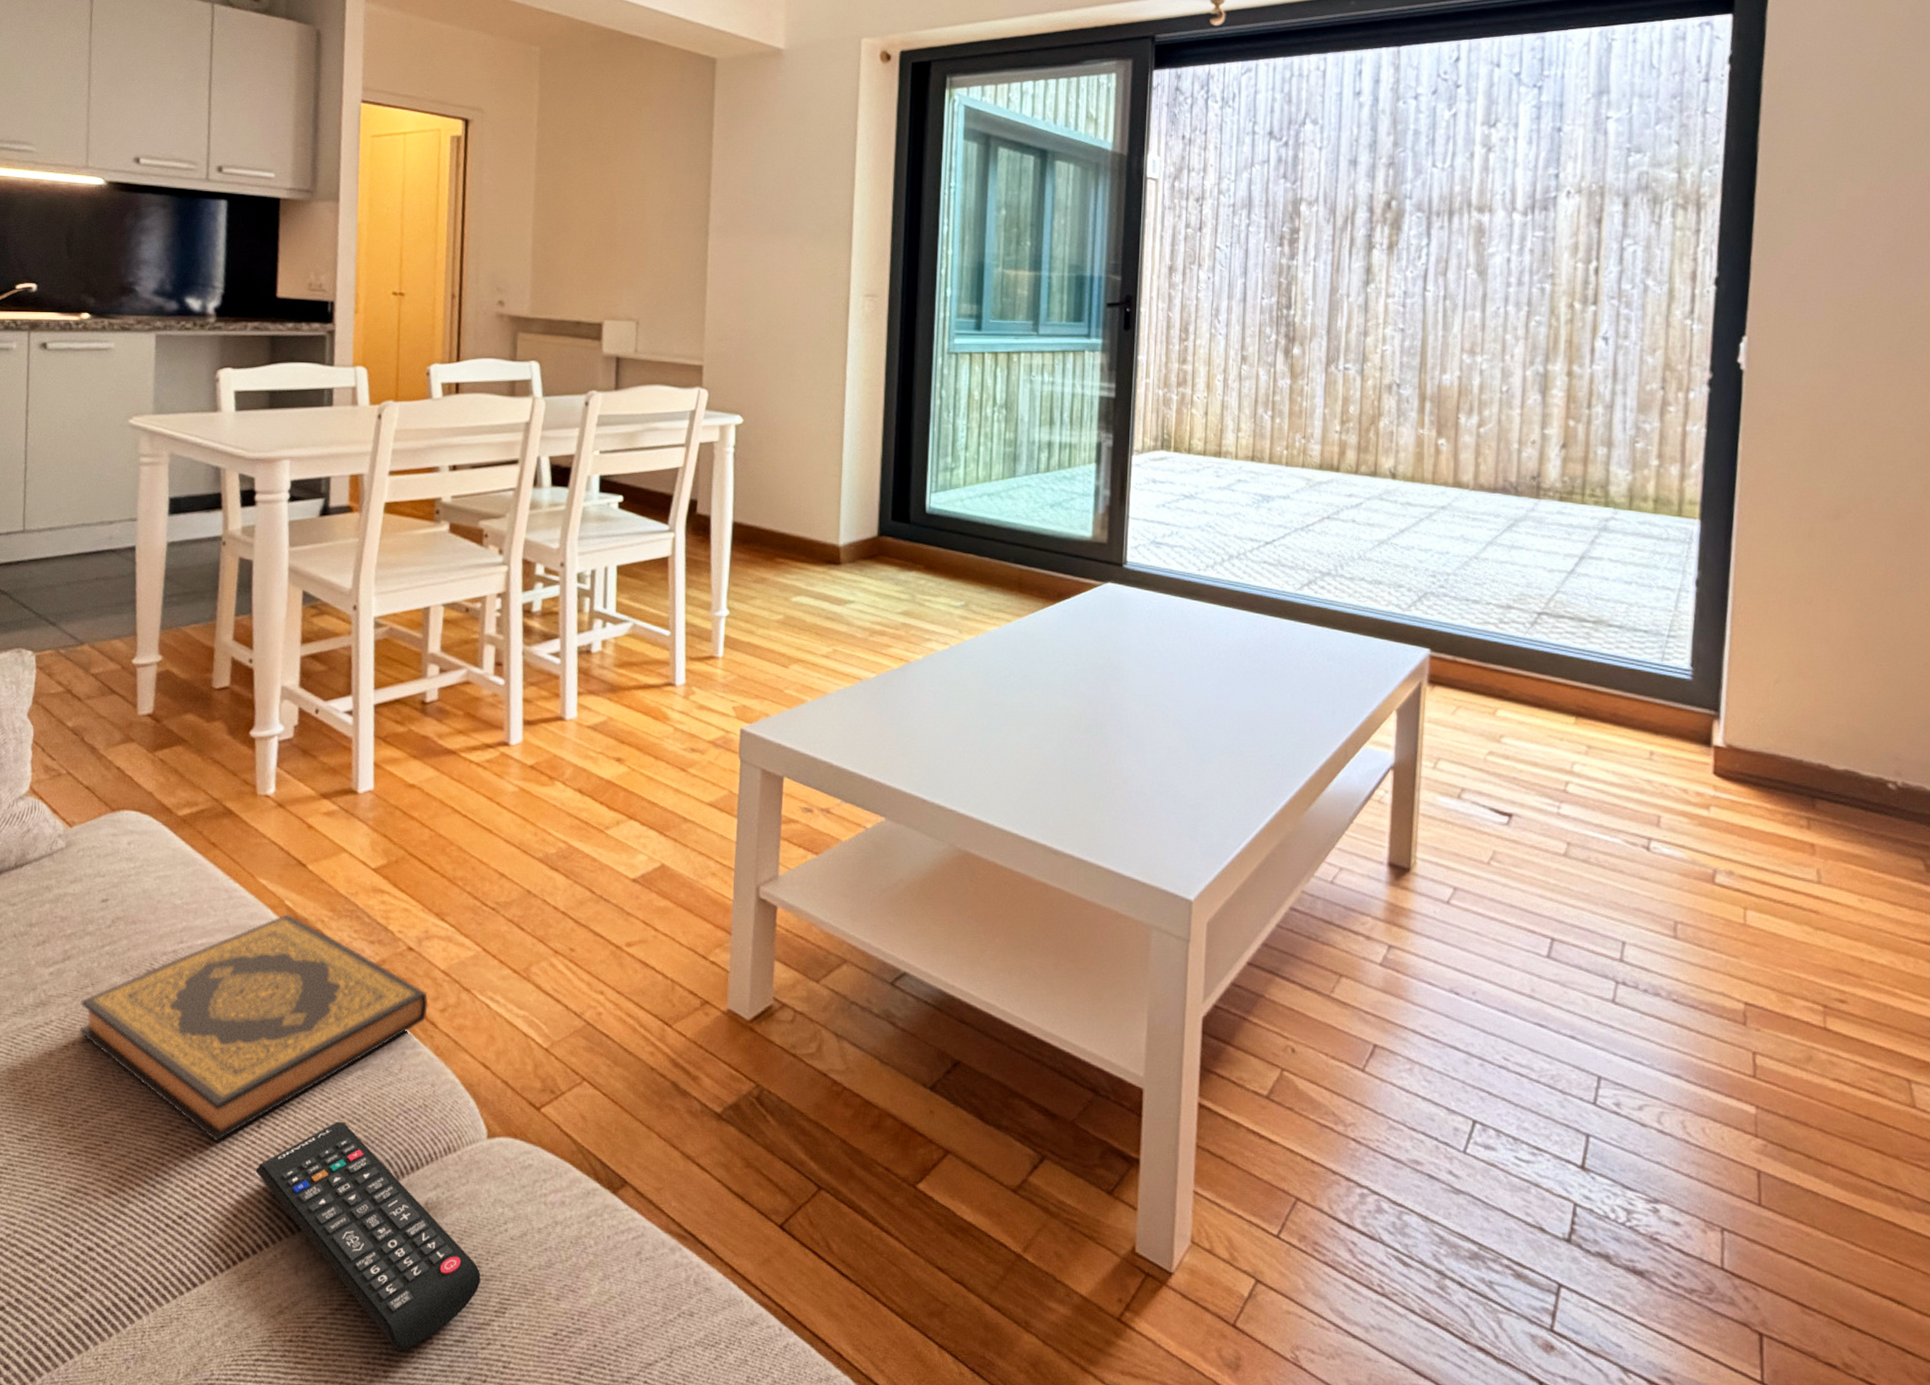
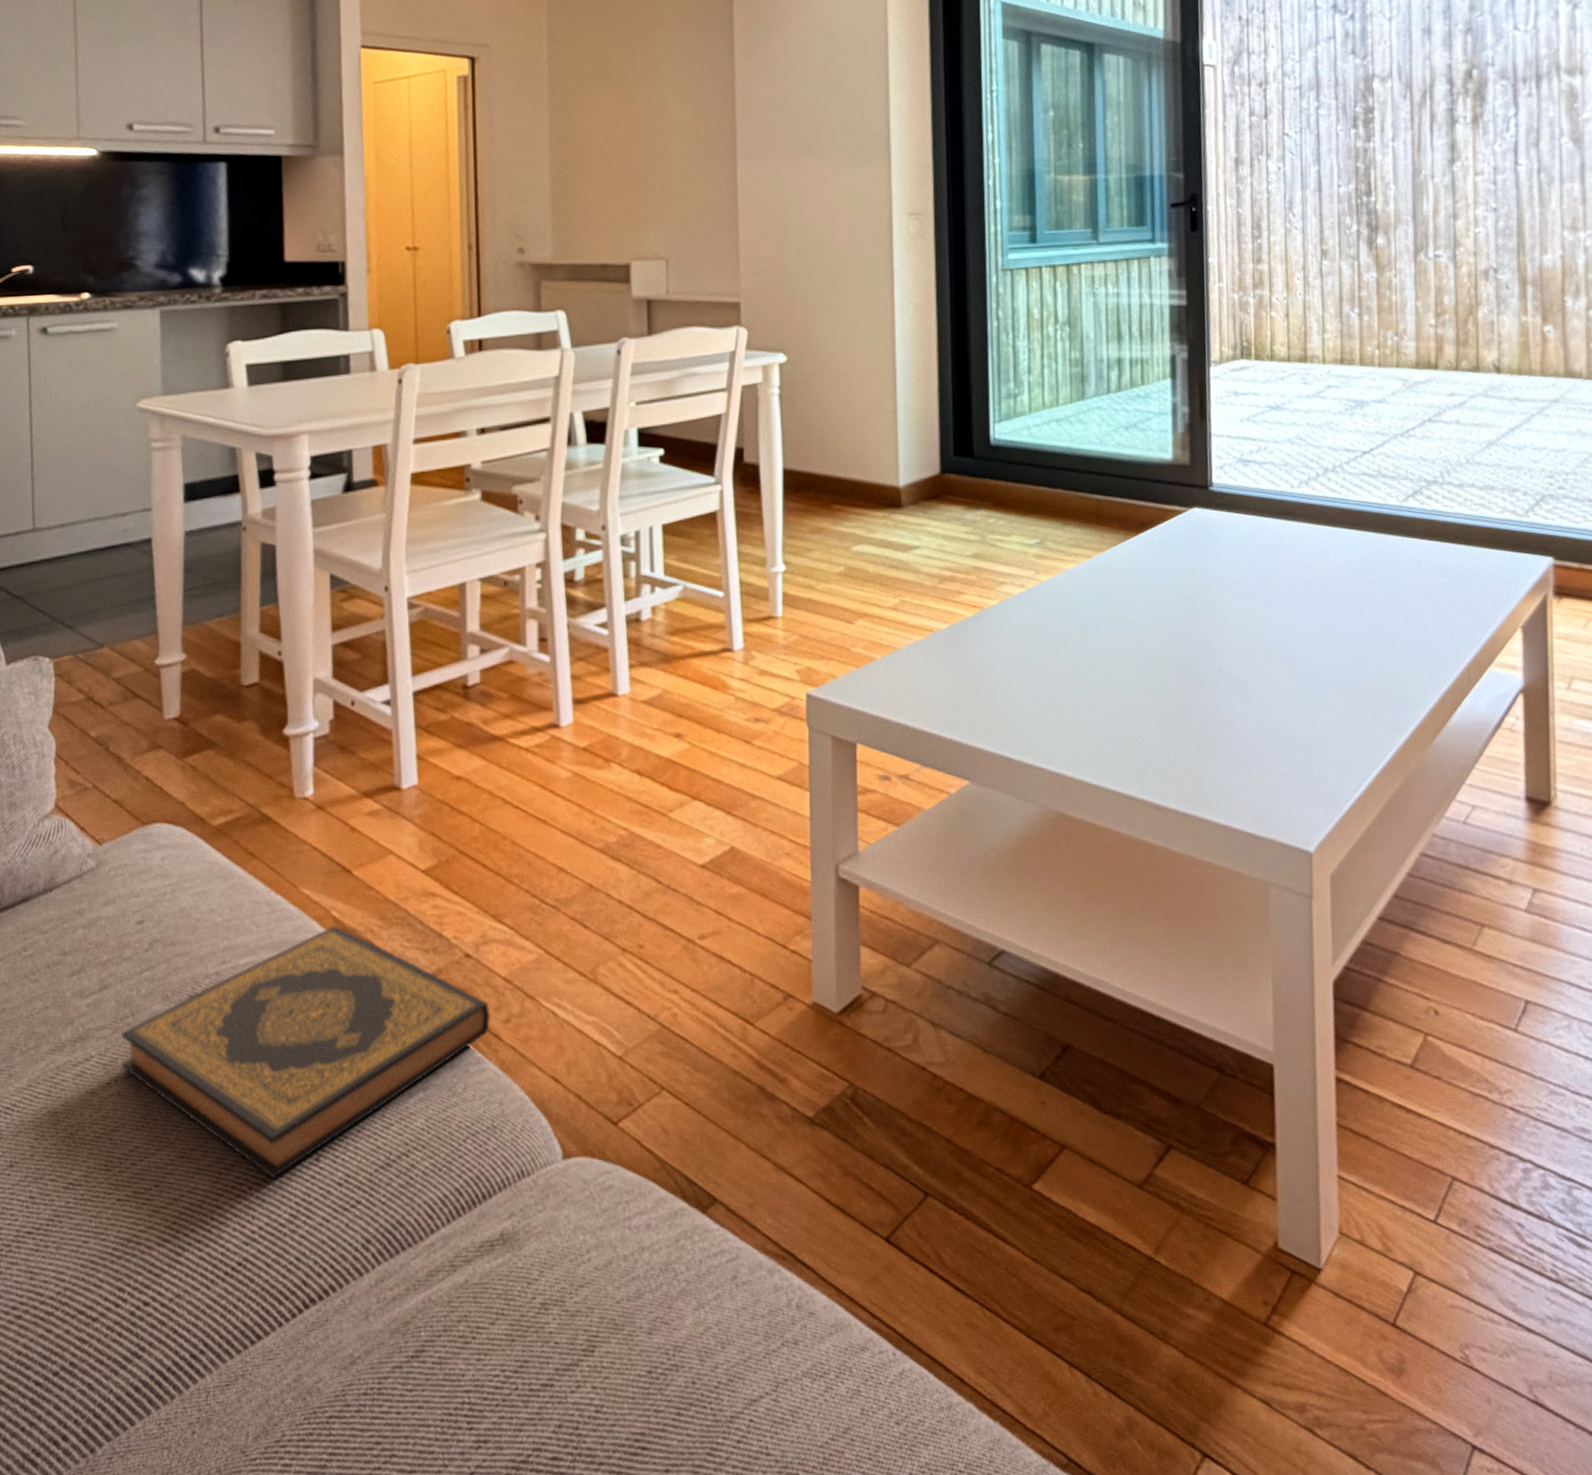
remote control: present [255,1121,481,1350] -> none [317,1149,565,1398]

